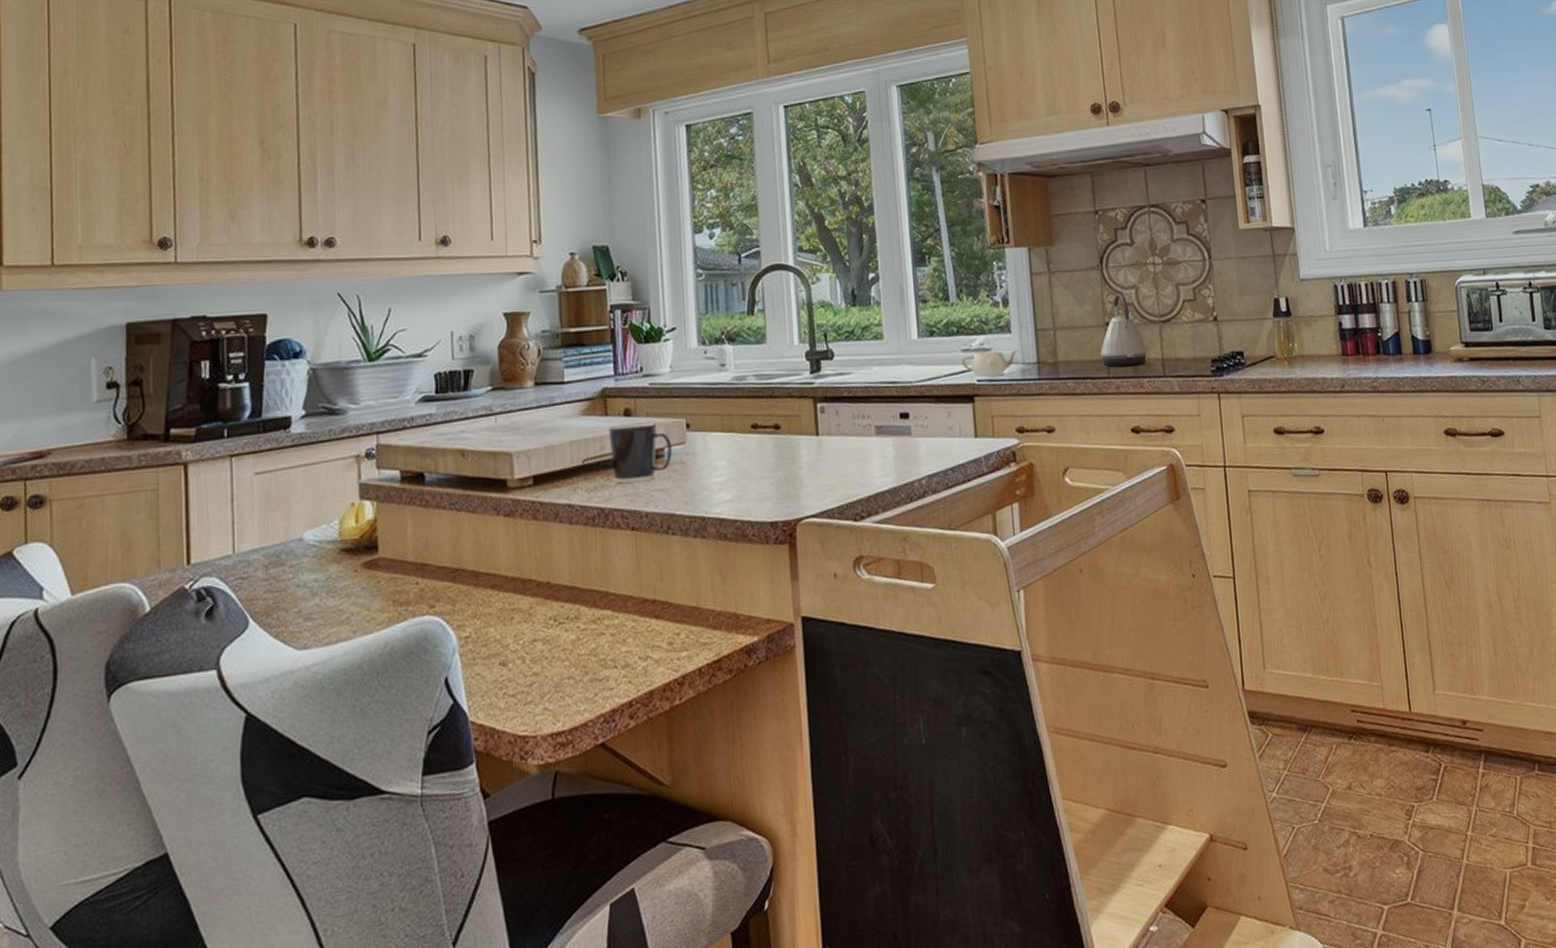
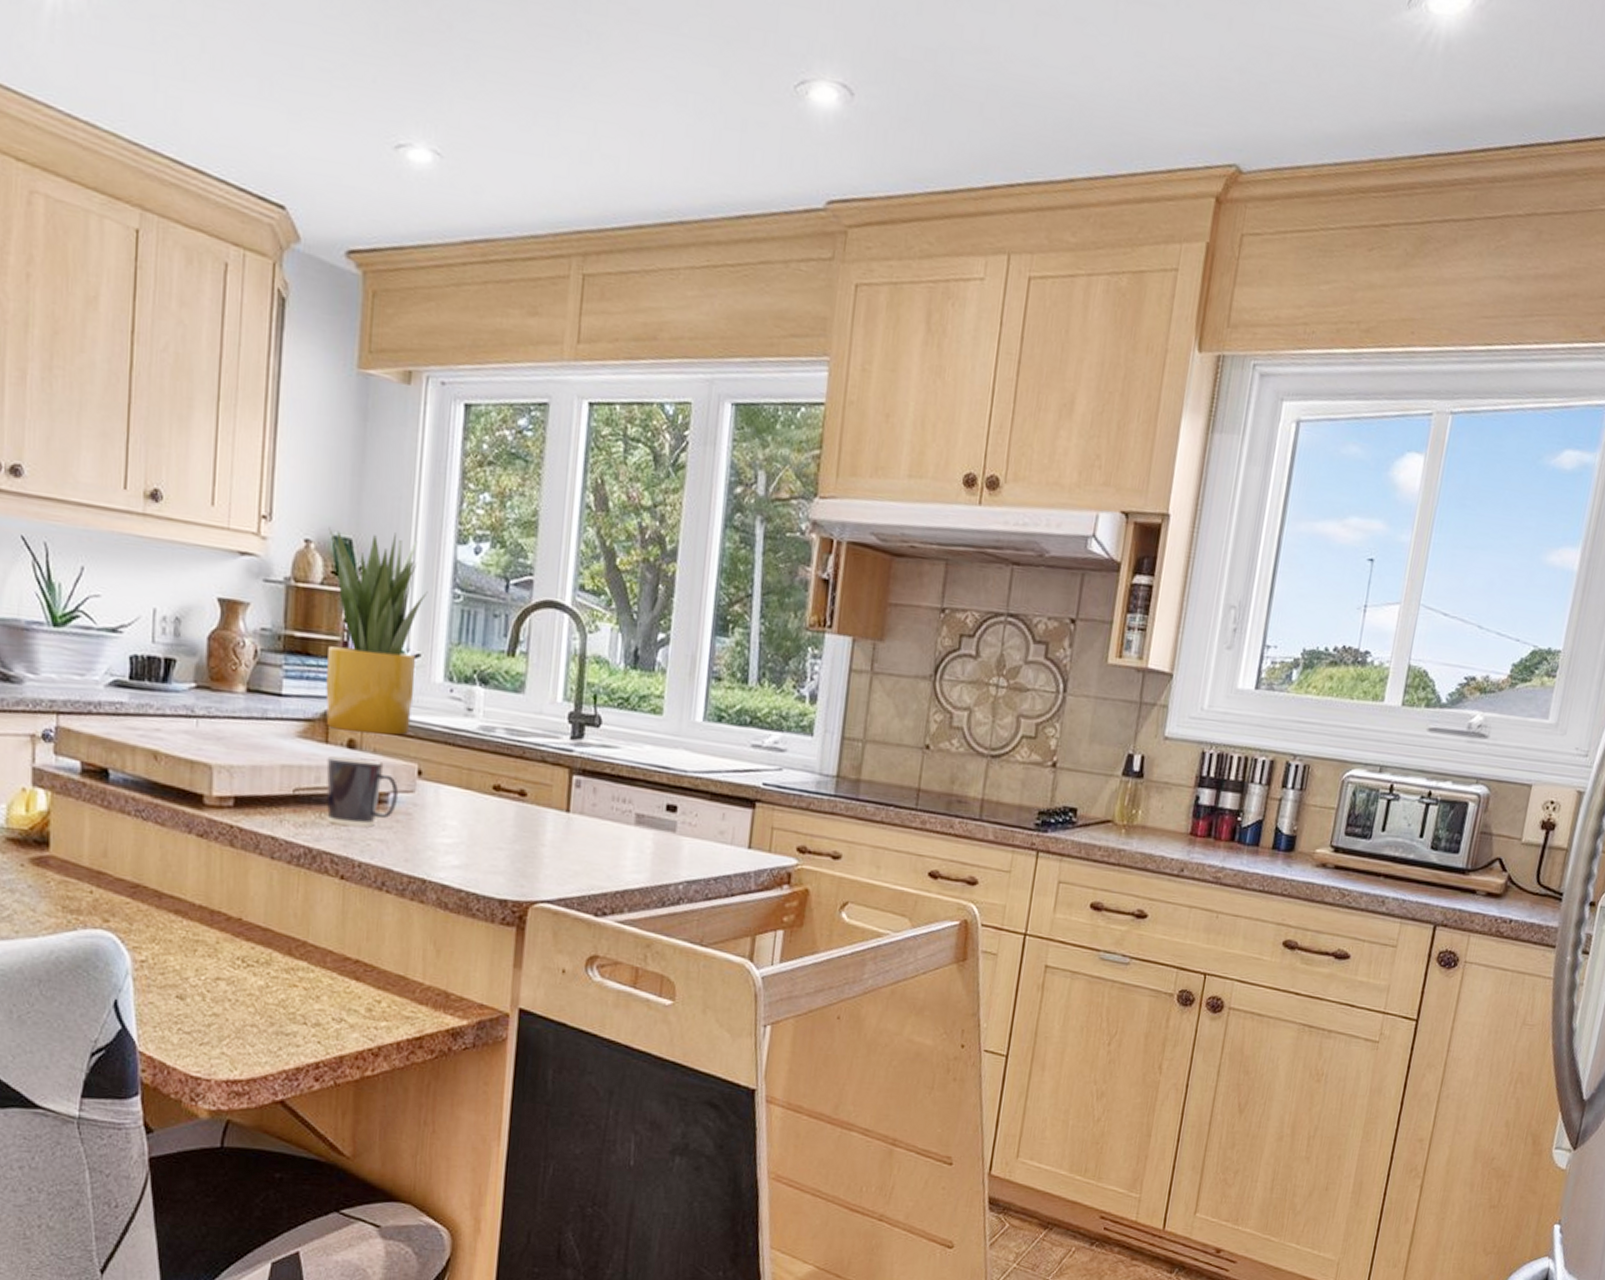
planter: none [588,234,676,403] -> present [325,528,428,736]
teapot: present [962,350,1019,378] -> none [749,751,818,784]
kettle: present [1100,292,1148,368] -> none [912,712,968,803]

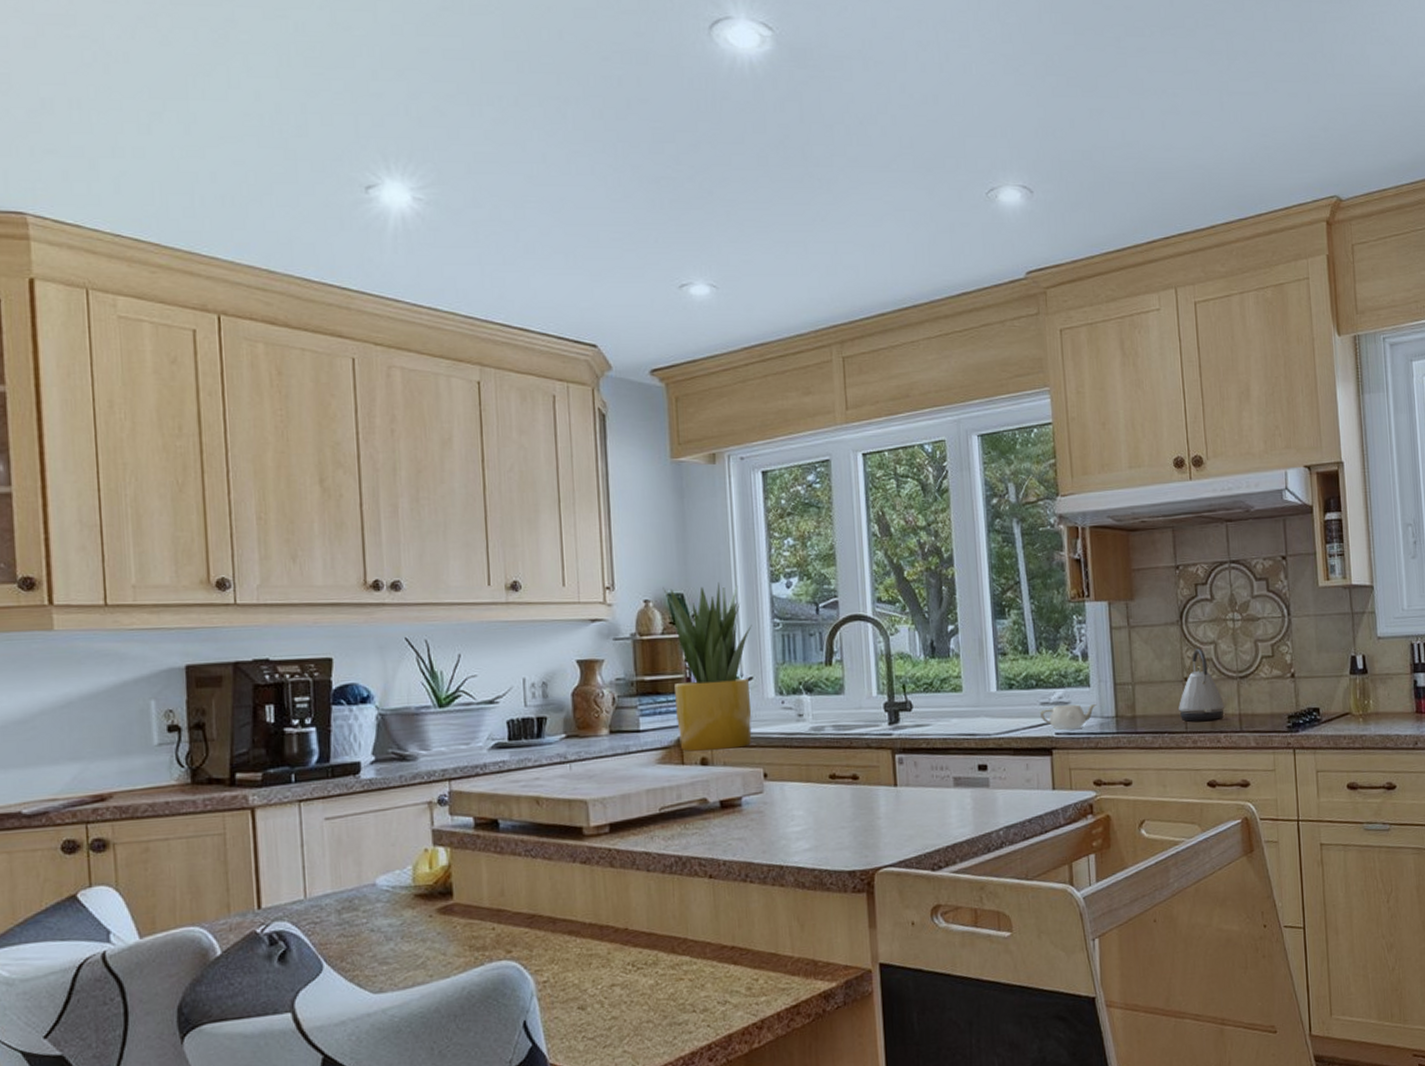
mug: present [326,756,399,827] -> none [685,772,750,832]
teapot: none [749,751,818,784] -> present [1040,704,1098,731]
kettle: none [912,712,968,803] -> present [1179,648,1225,723]

